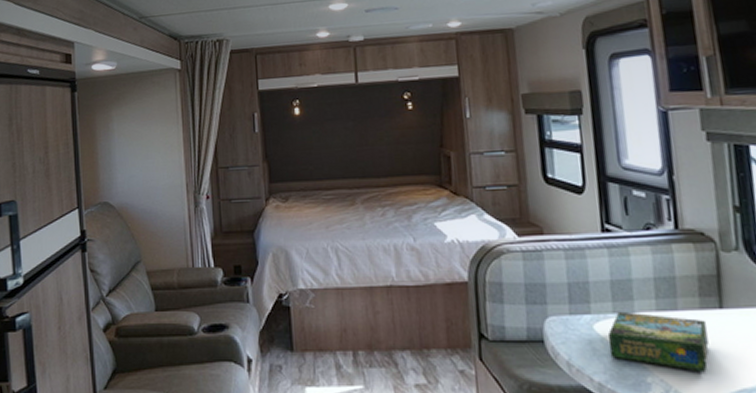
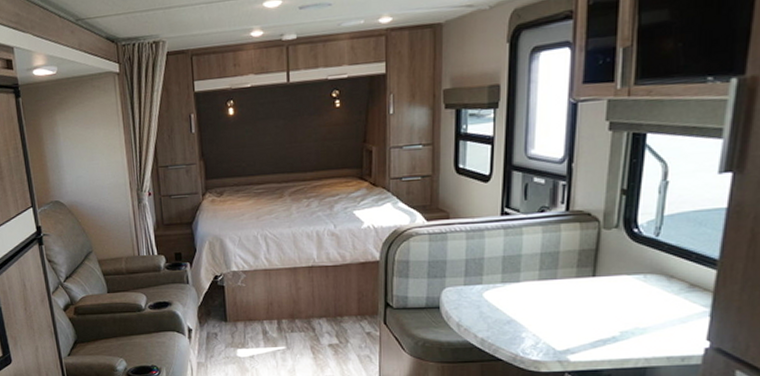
board game: present [607,311,709,373] -> none [494,281,578,328]

